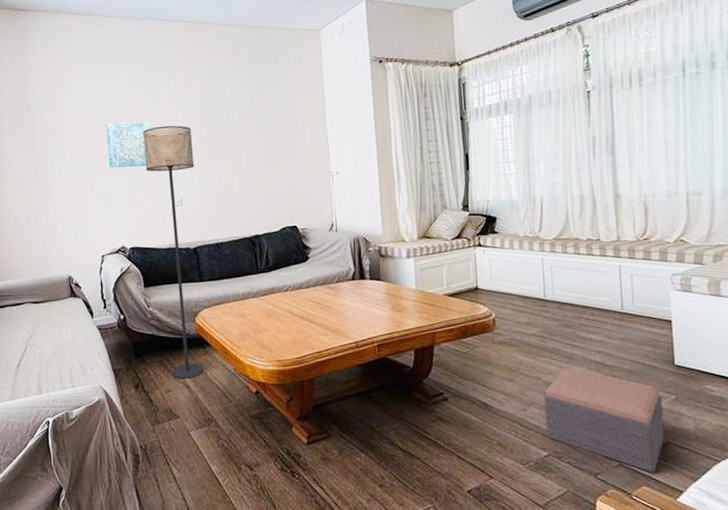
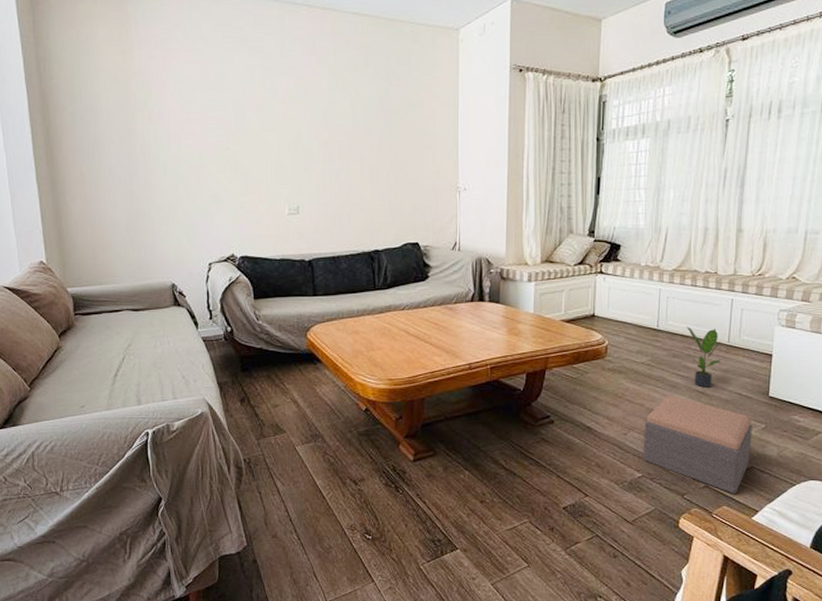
wall art: present [105,122,152,168] -> none [216,116,268,169]
floor lamp: present [142,125,204,379] -> none [258,124,314,394]
potted plant: none [572,294,617,358] -> present [680,326,721,388]

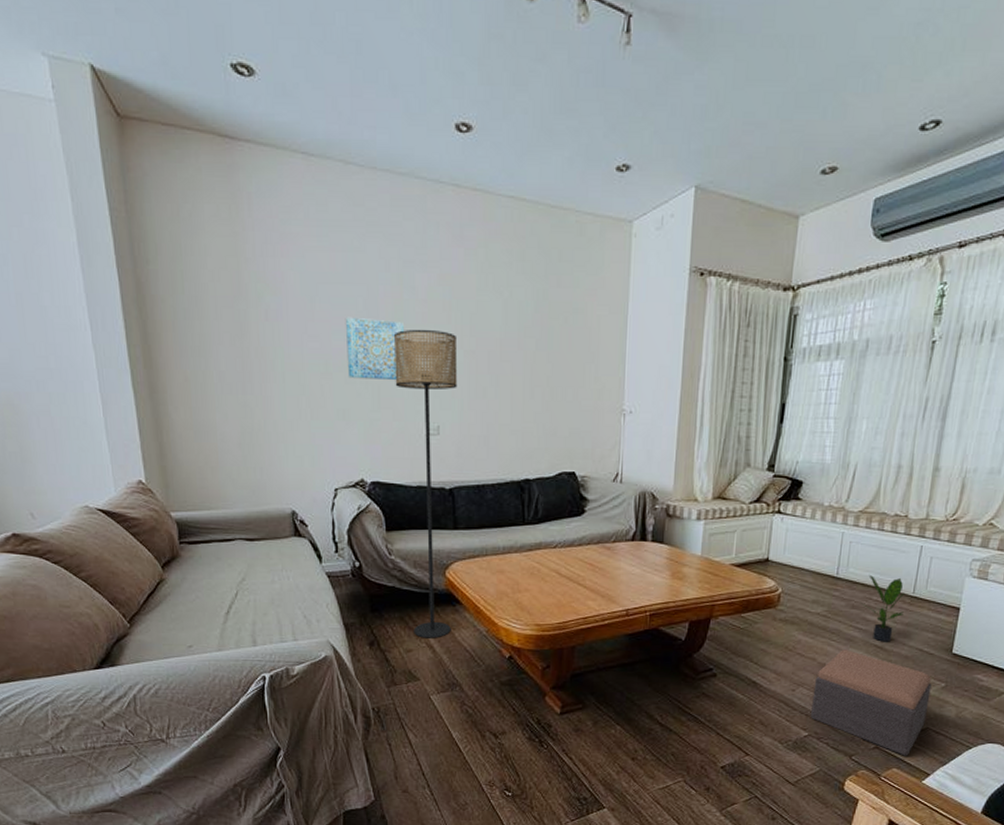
wall art: none [216,116,268,169] -> present [345,317,405,381]
floor lamp: none [258,124,314,394] -> present [393,329,458,638]

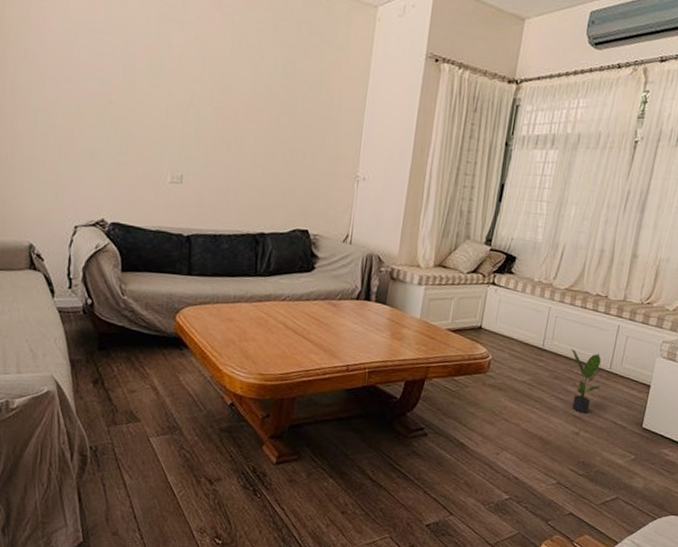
wall art: present [345,317,405,381] -> none [98,64,159,129]
floor lamp: present [393,329,458,638] -> none [139,82,208,381]
footstool: present [811,649,932,756] -> none [512,417,623,524]

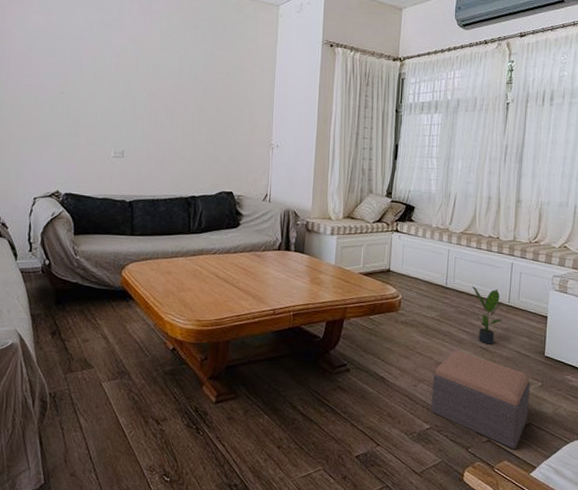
footstool: none [512,417,623,524] -> present [431,350,530,449]

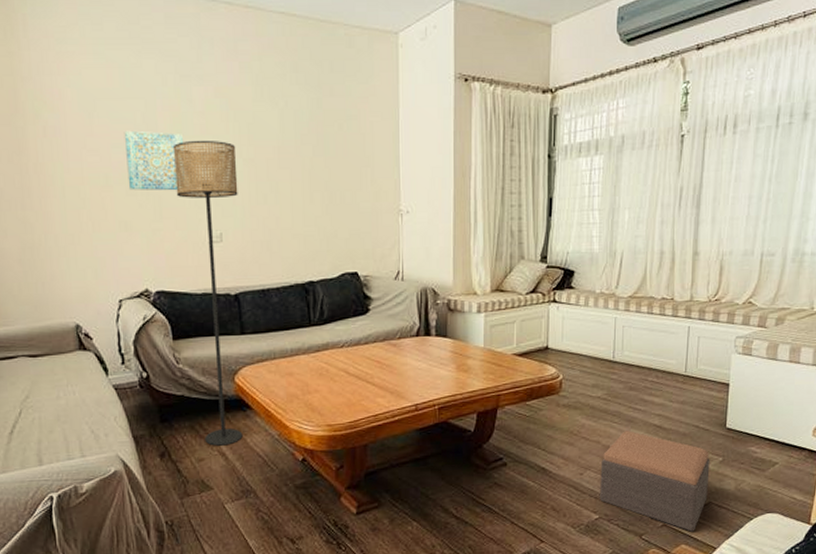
wall art: none [53,63,102,114] -> present [123,130,184,191]
floor lamp: none [91,75,143,330] -> present [172,140,243,446]
potted plant: present [466,285,502,345] -> none [637,356,678,421]

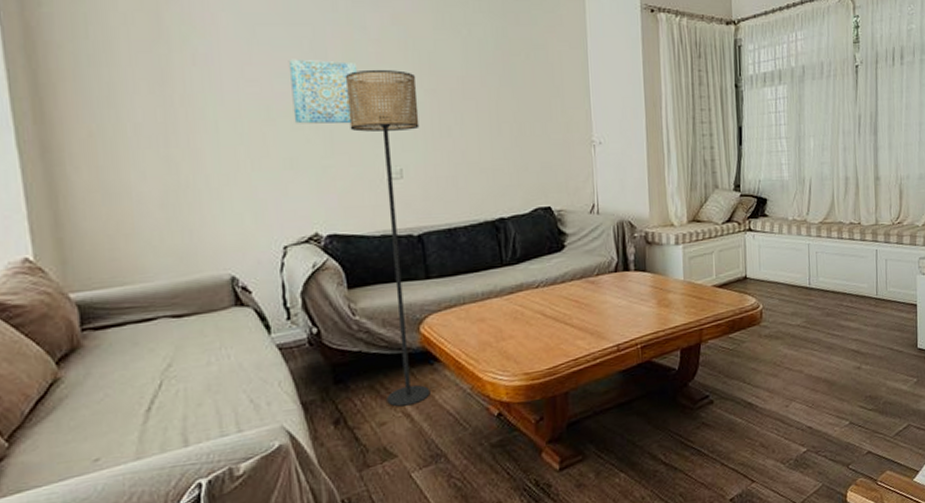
footstool: present [600,430,710,532] -> none [805,357,907,457]

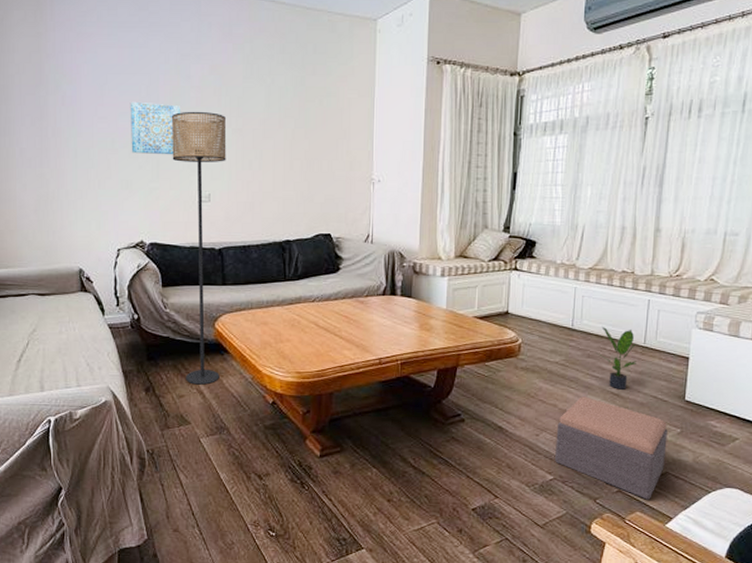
footstool: none [805,357,907,457] -> present [555,396,668,500]
potted plant: none [833,281,871,346] -> present [595,326,636,390]

